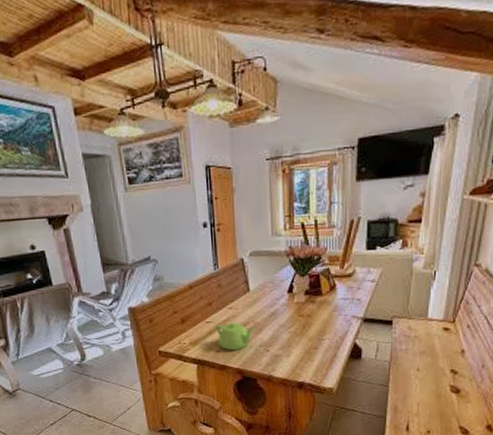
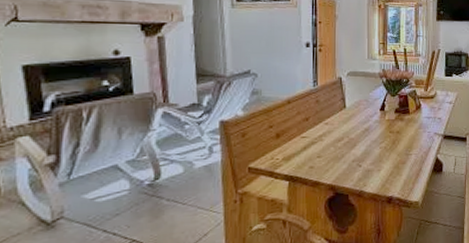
teapot: present [215,322,255,351] -> none [310,137,349,167]

